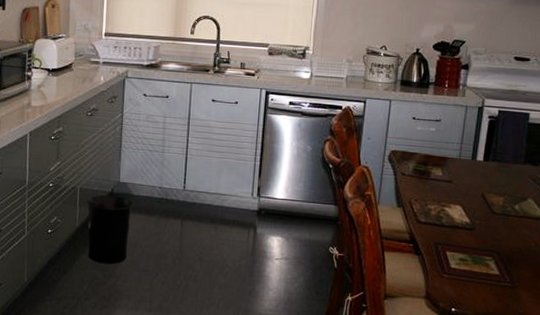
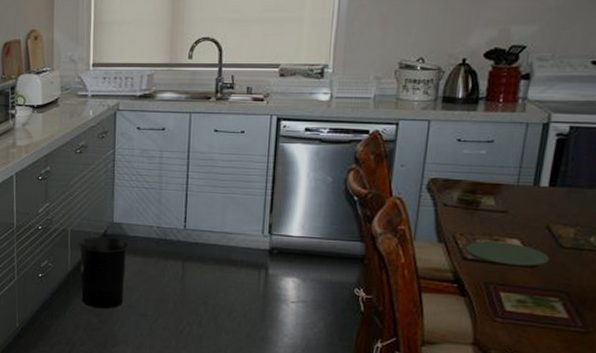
plate: none [420,206,484,230] -> present [466,241,549,267]

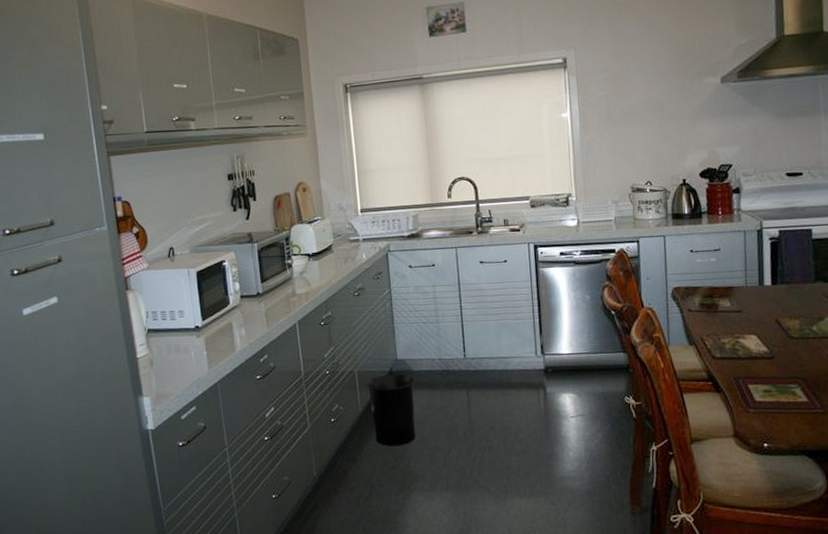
plate: present [466,241,549,267] -> none [714,338,783,360]

